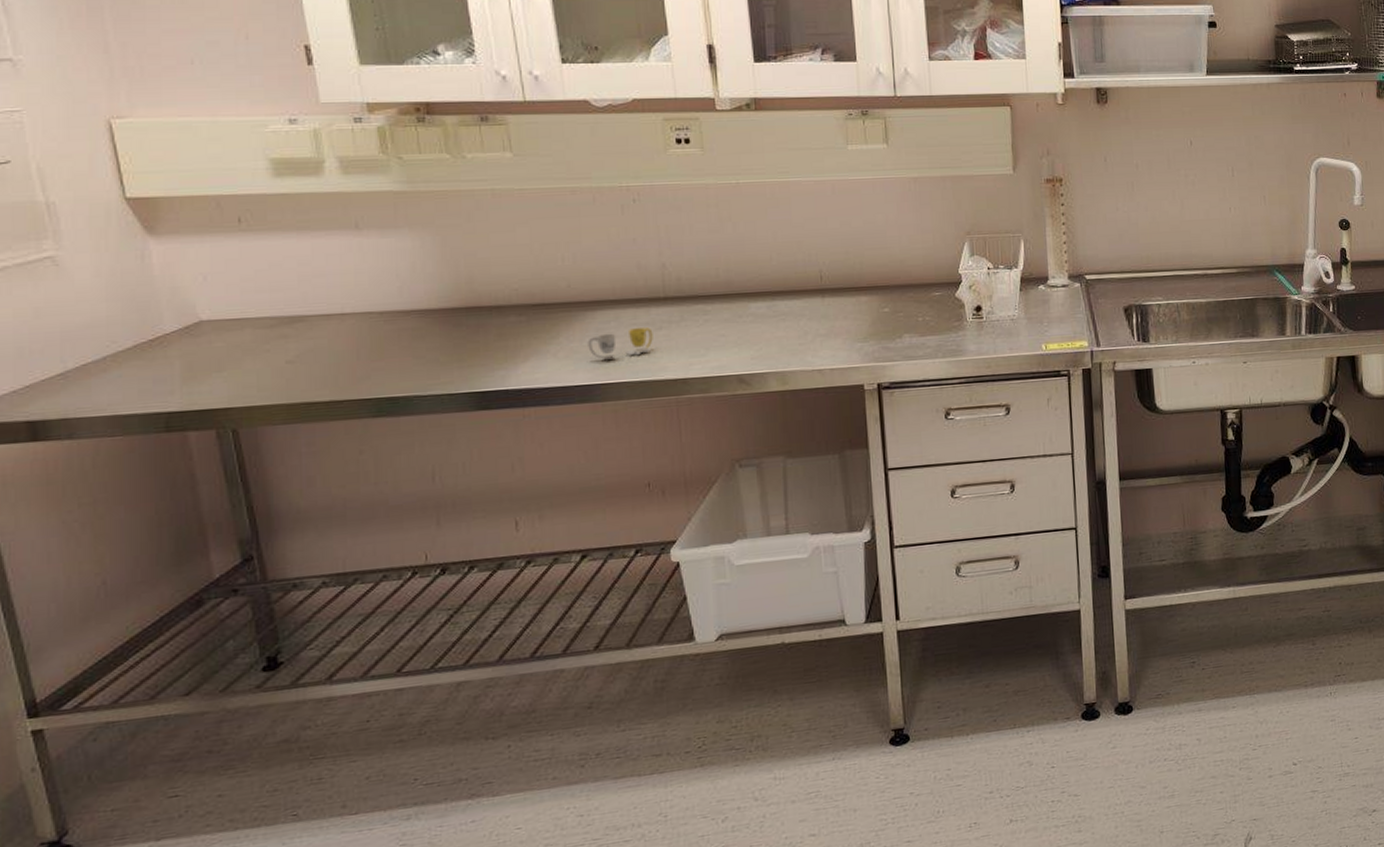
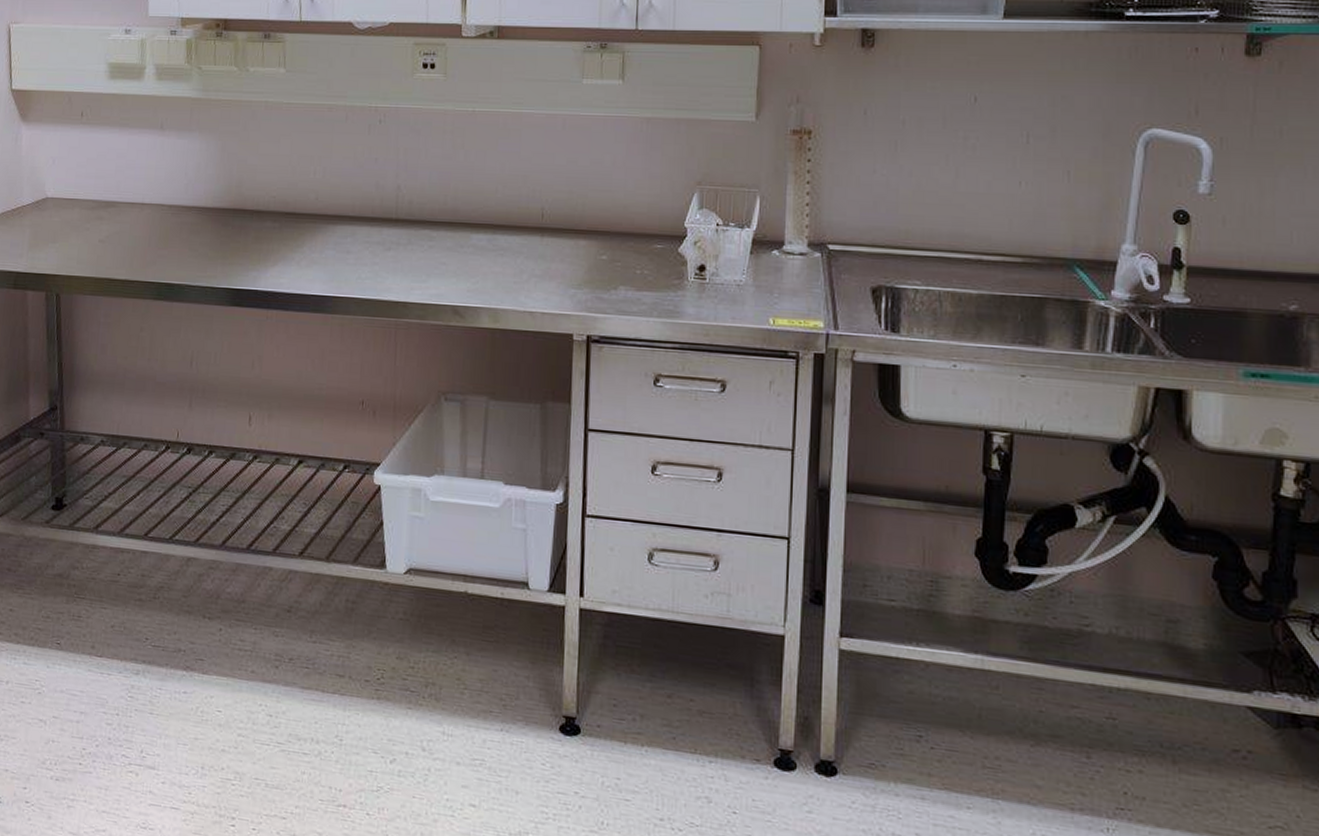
mug: present [587,327,653,360] -> none [326,246,382,274]

